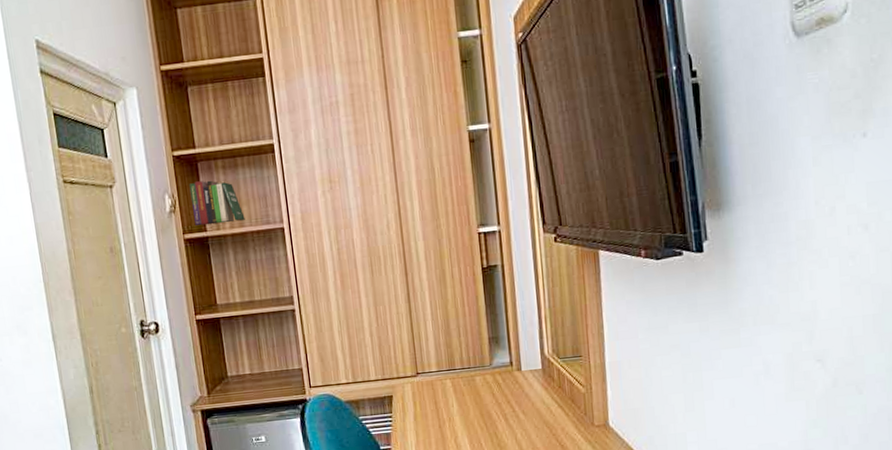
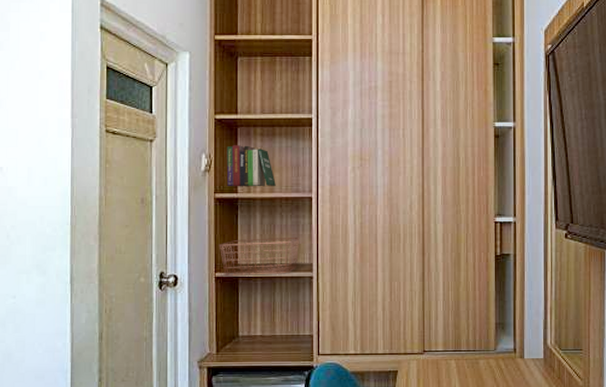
basket: none [195,270,278,318] -> present [218,237,300,276]

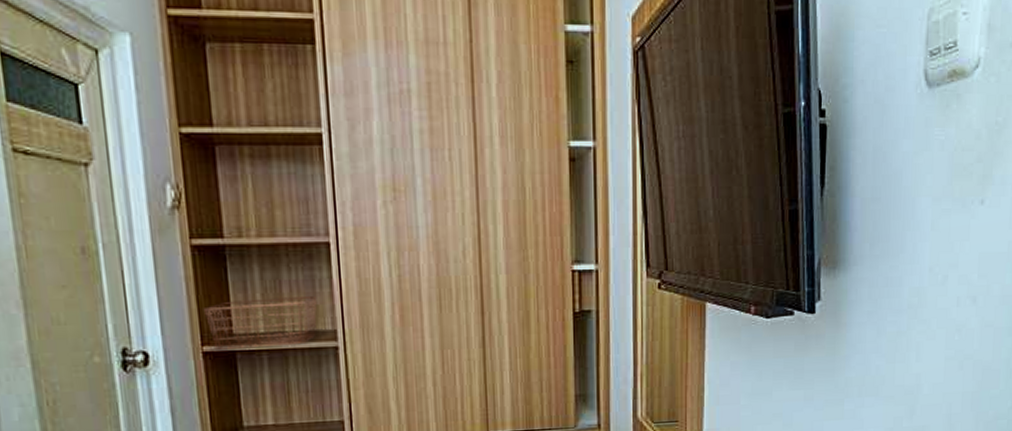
books: present [226,145,276,187] -> none [201,171,278,230]

